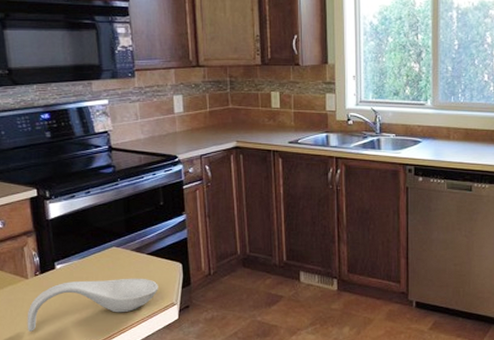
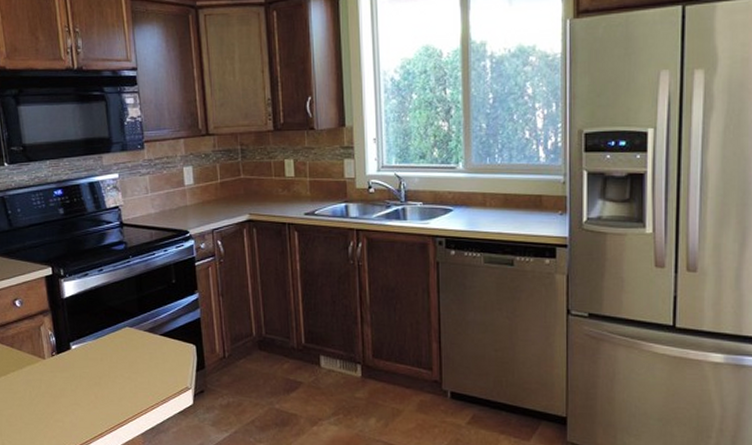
spoon rest: present [27,278,158,332] -> none [45,360,172,413]

